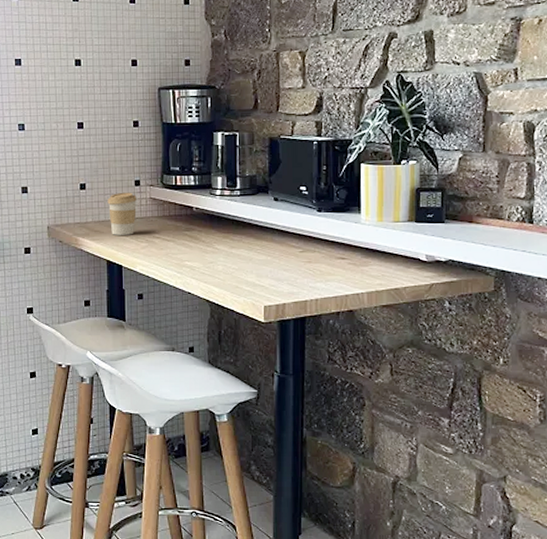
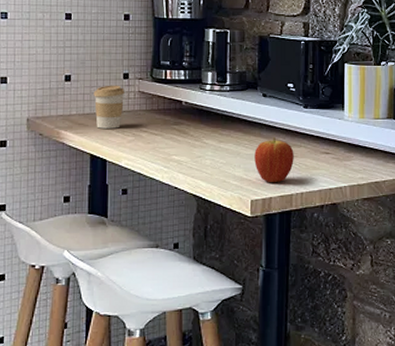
fruit: none [267,242,308,288] -> present [254,137,294,182]

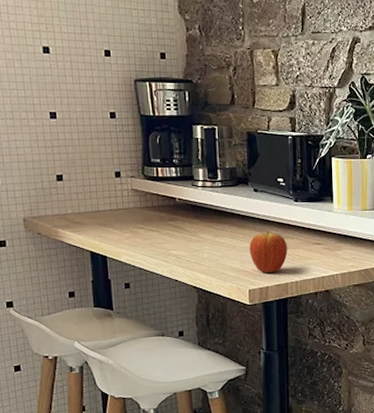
coffee cup: present [93,85,124,129] -> none [87,183,118,227]

